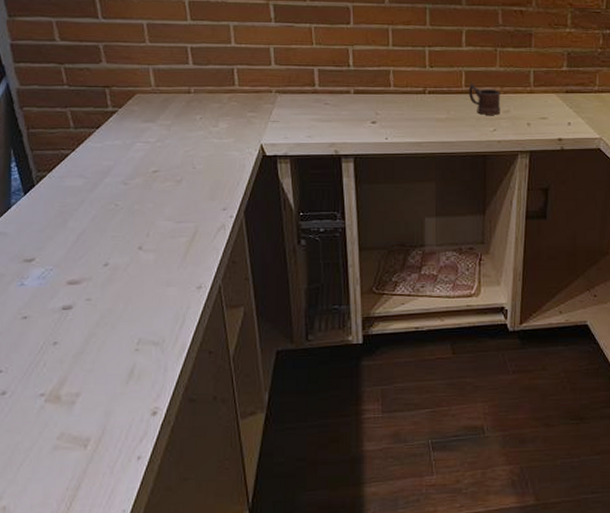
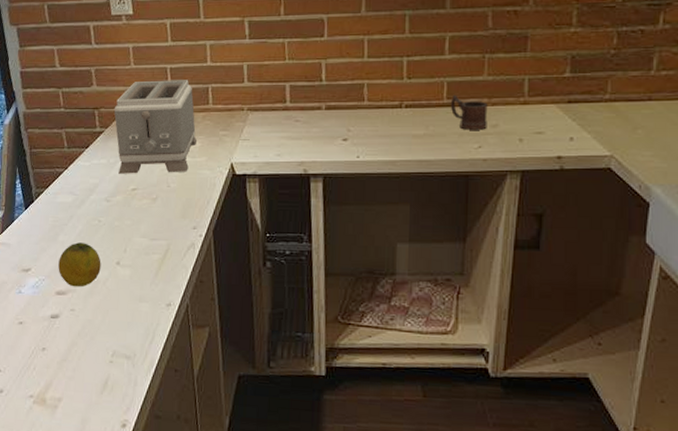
fruit: none [69,228,121,276] -> present [58,242,101,287]
toaster: none [128,59,224,156] -> present [113,80,198,174]

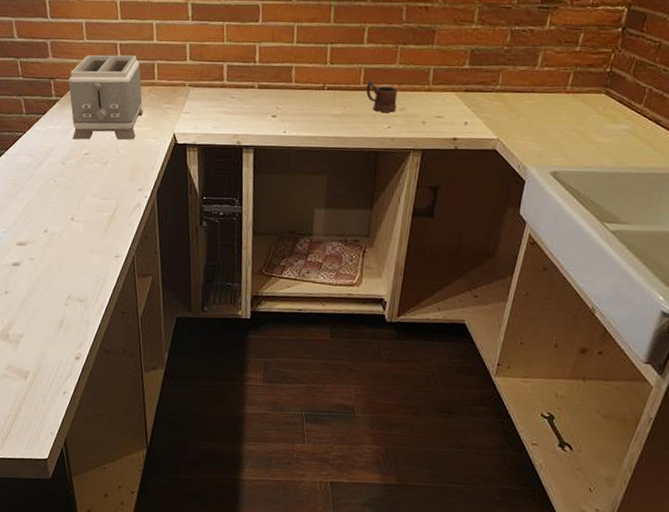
fruit: present [58,242,101,287] -> none [18,200,57,239]

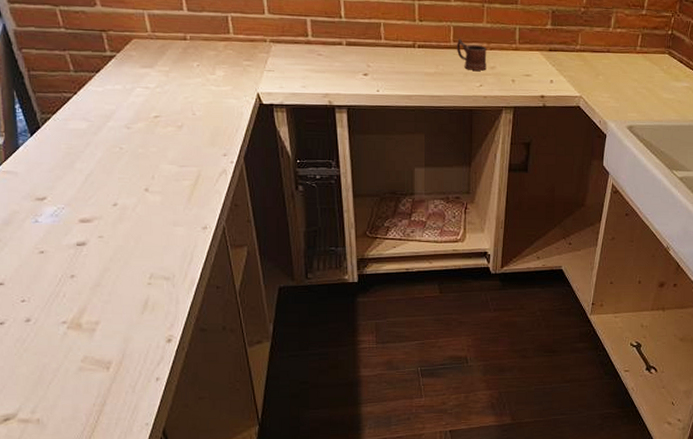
toaster: present [68,55,144,140] -> none [124,5,221,101]

